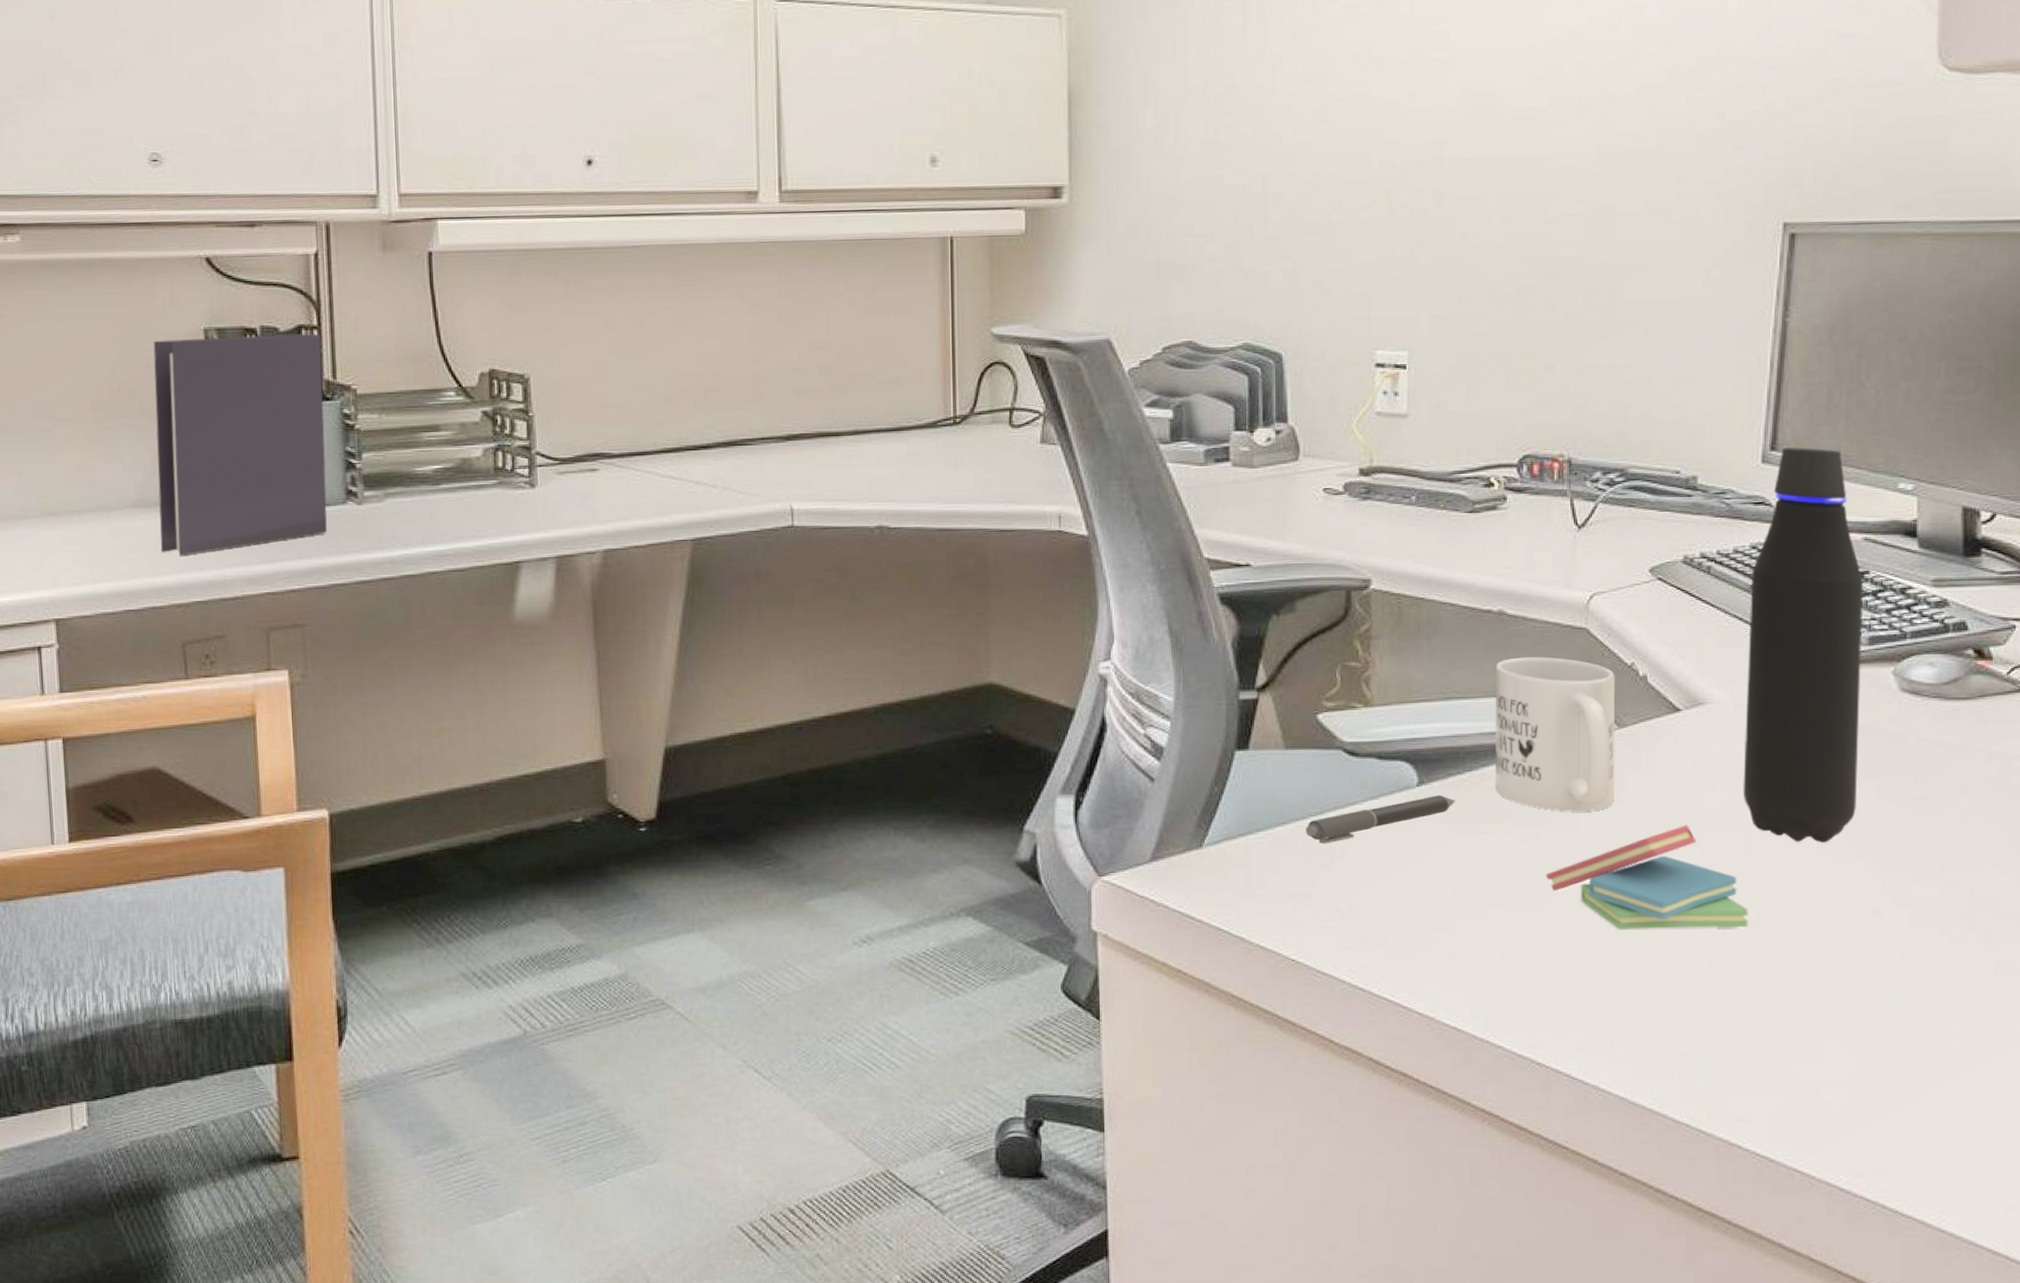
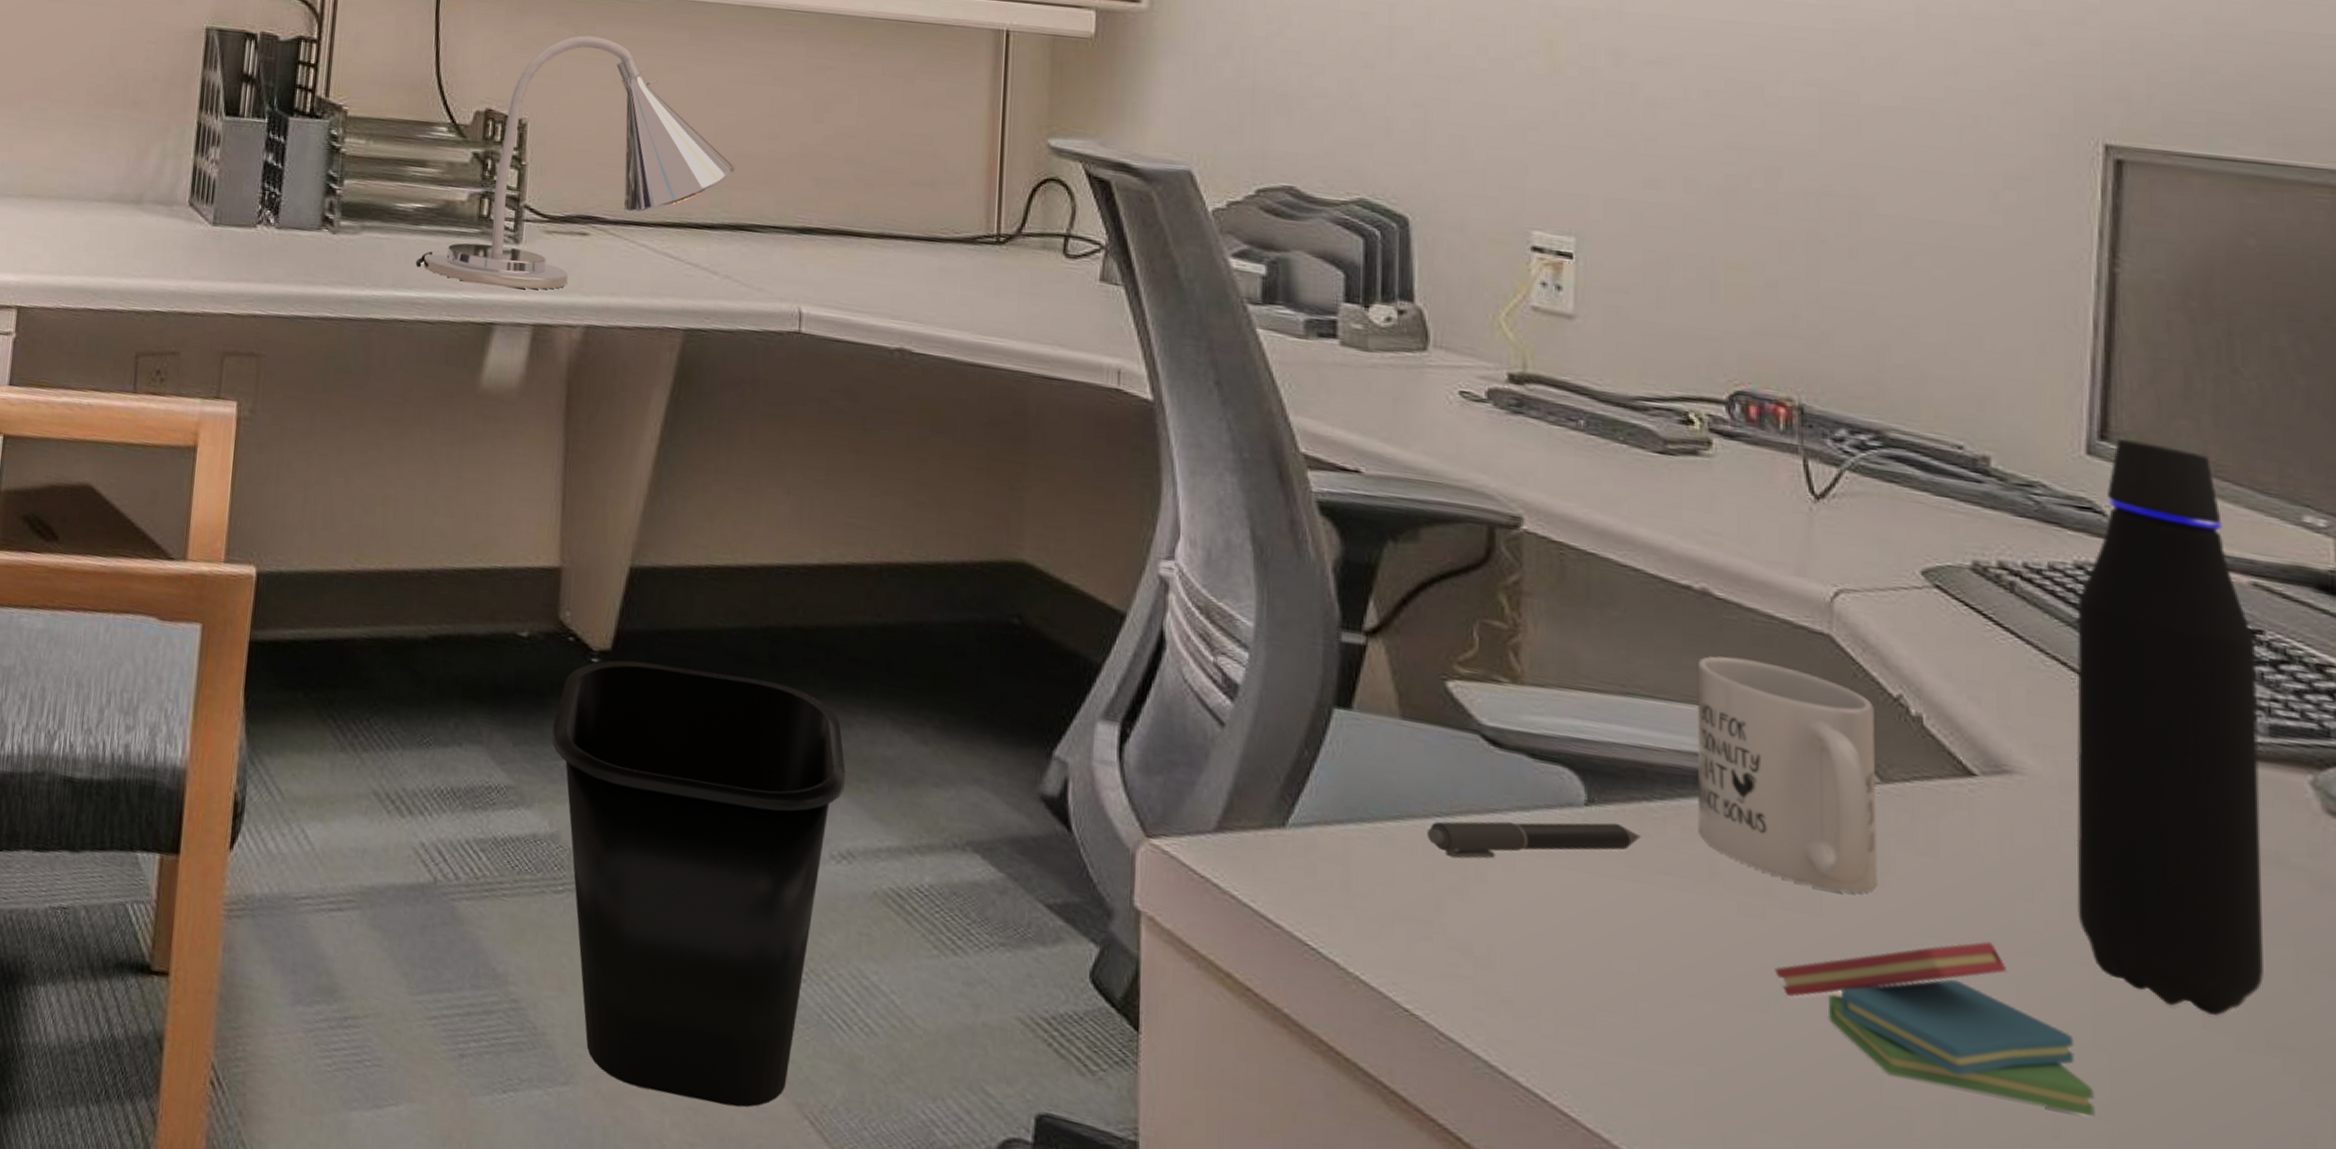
binder: present [153,333,327,556] -> none [130,33,320,260]
table lamp: none [440,289,724,529] -> present [415,35,735,290]
waste bin: none [612,818,860,1151] -> present [552,660,846,1108]

